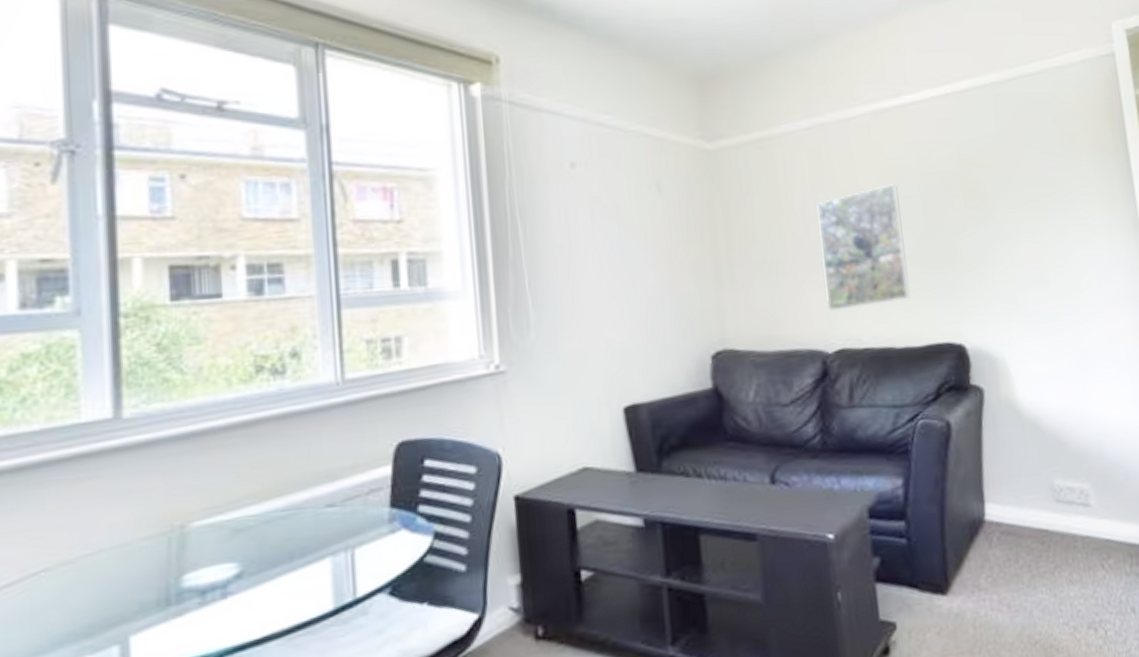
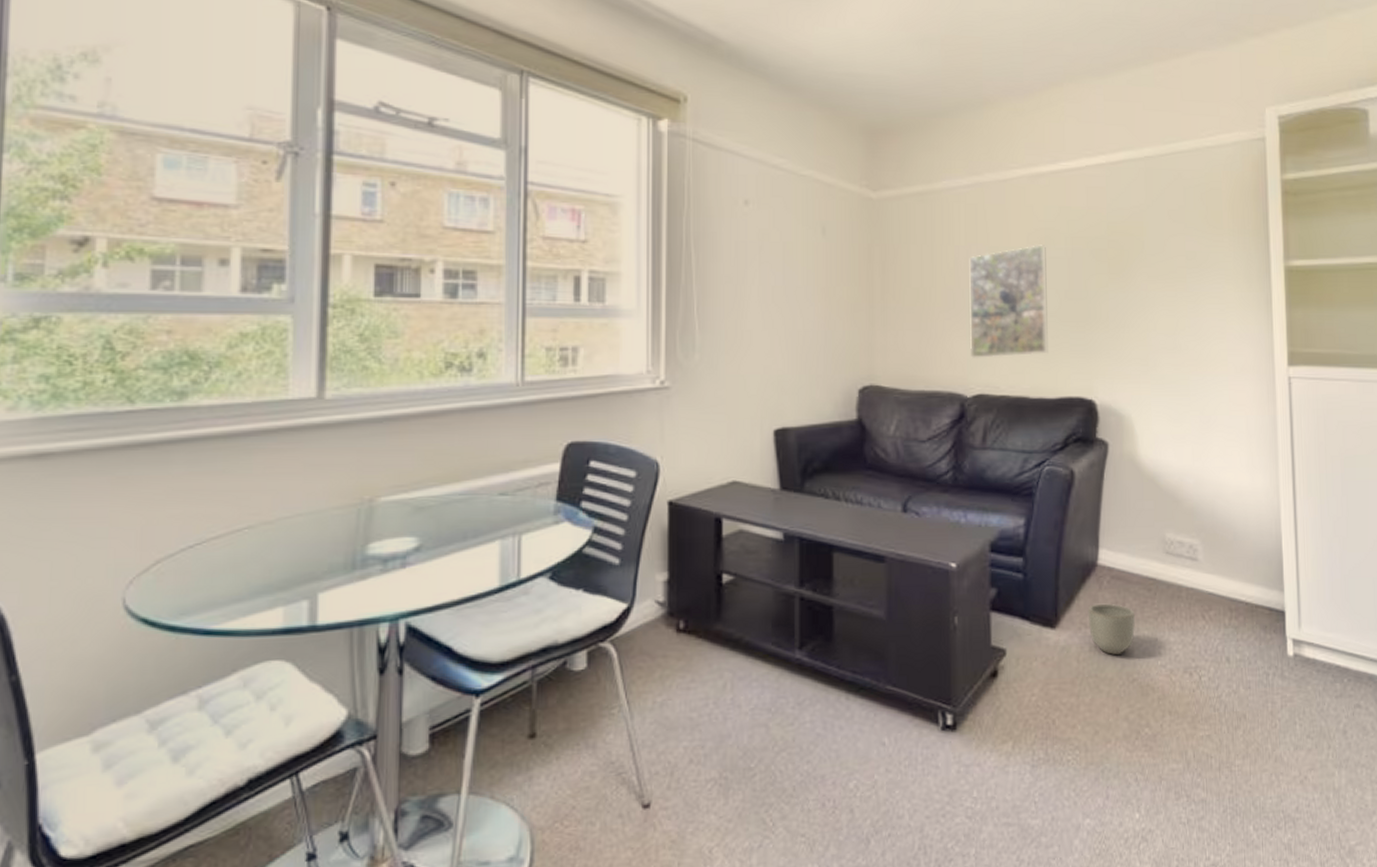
planter: none [979,561,1032,617] -> present [1087,603,1136,655]

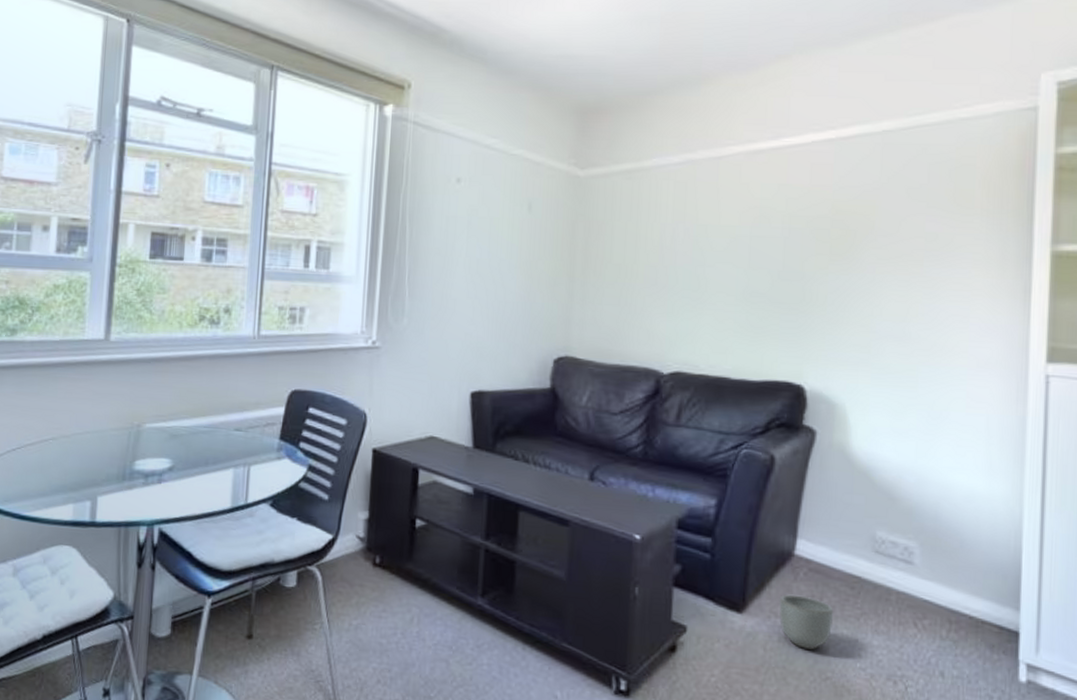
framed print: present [969,245,1048,358] -> none [669,223,760,336]

